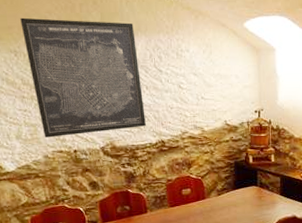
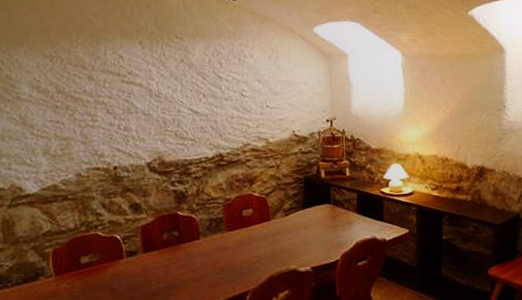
wall art: present [20,17,146,138] -> none [60,20,202,153]

